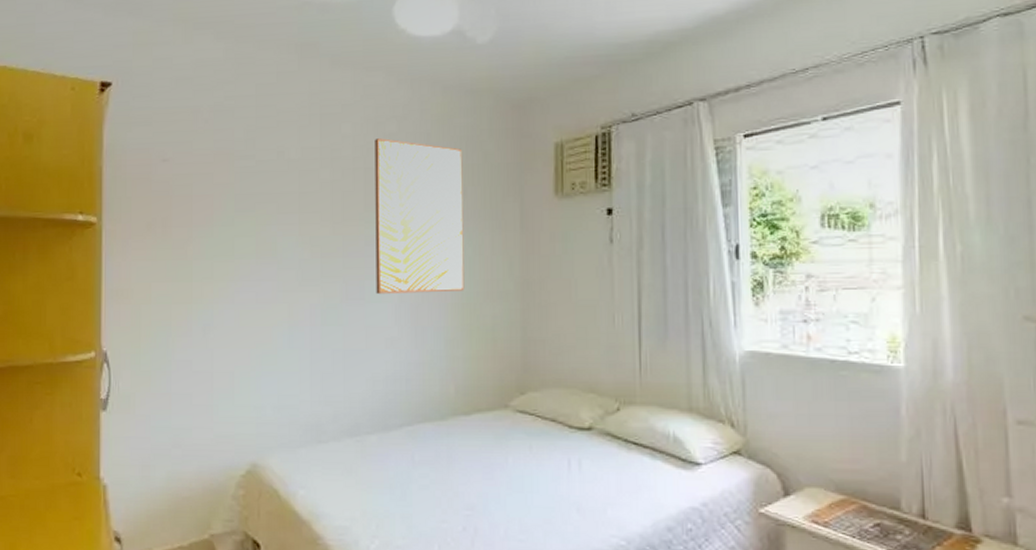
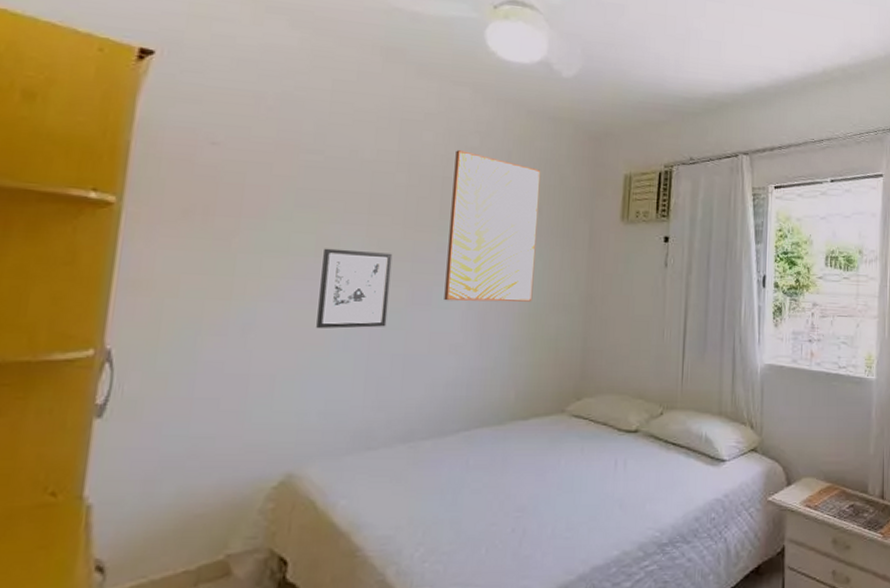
wall art: none [264,249,325,328] -> present [316,248,393,329]

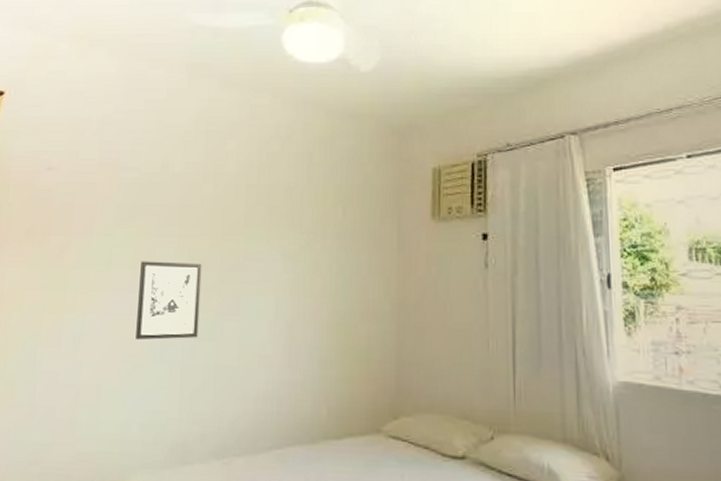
wall art: present [444,150,541,302] -> none [252,157,343,311]

